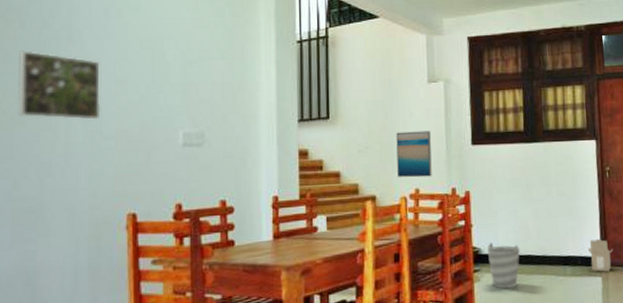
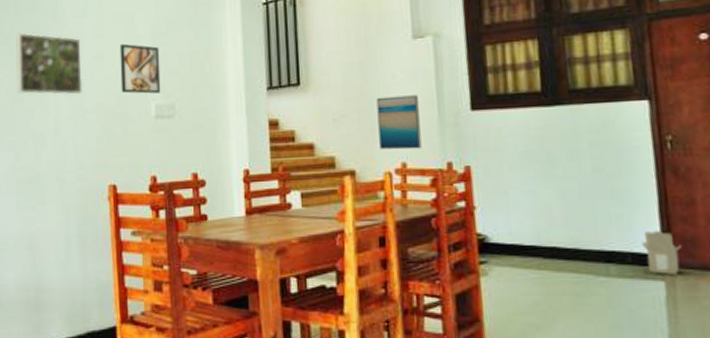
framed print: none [145,70,190,122] -> present [119,43,161,94]
bucket: present [487,243,520,289] -> none [495,229,542,287]

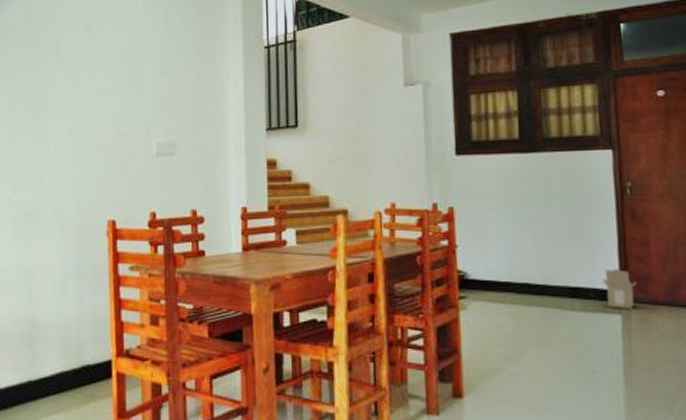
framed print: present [16,32,83,95] -> none [16,66,85,130]
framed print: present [119,43,161,94] -> none [122,81,163,131]
wall art: present [376,95,422,150] -> none [369,139,410,191]

